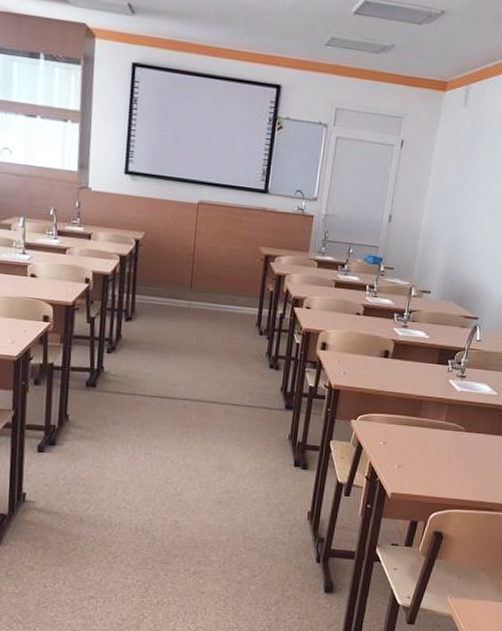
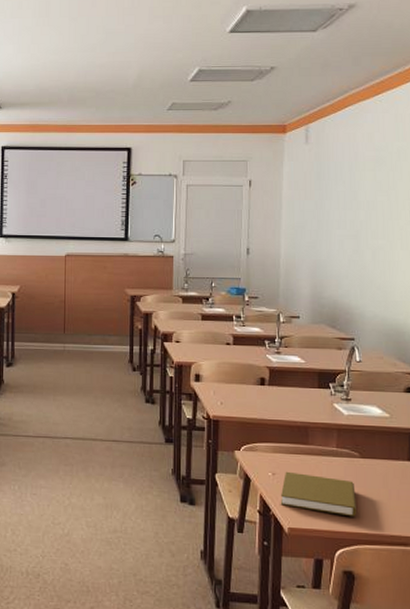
book: none [387,441,456,485] -> present [280,471,356,517]

